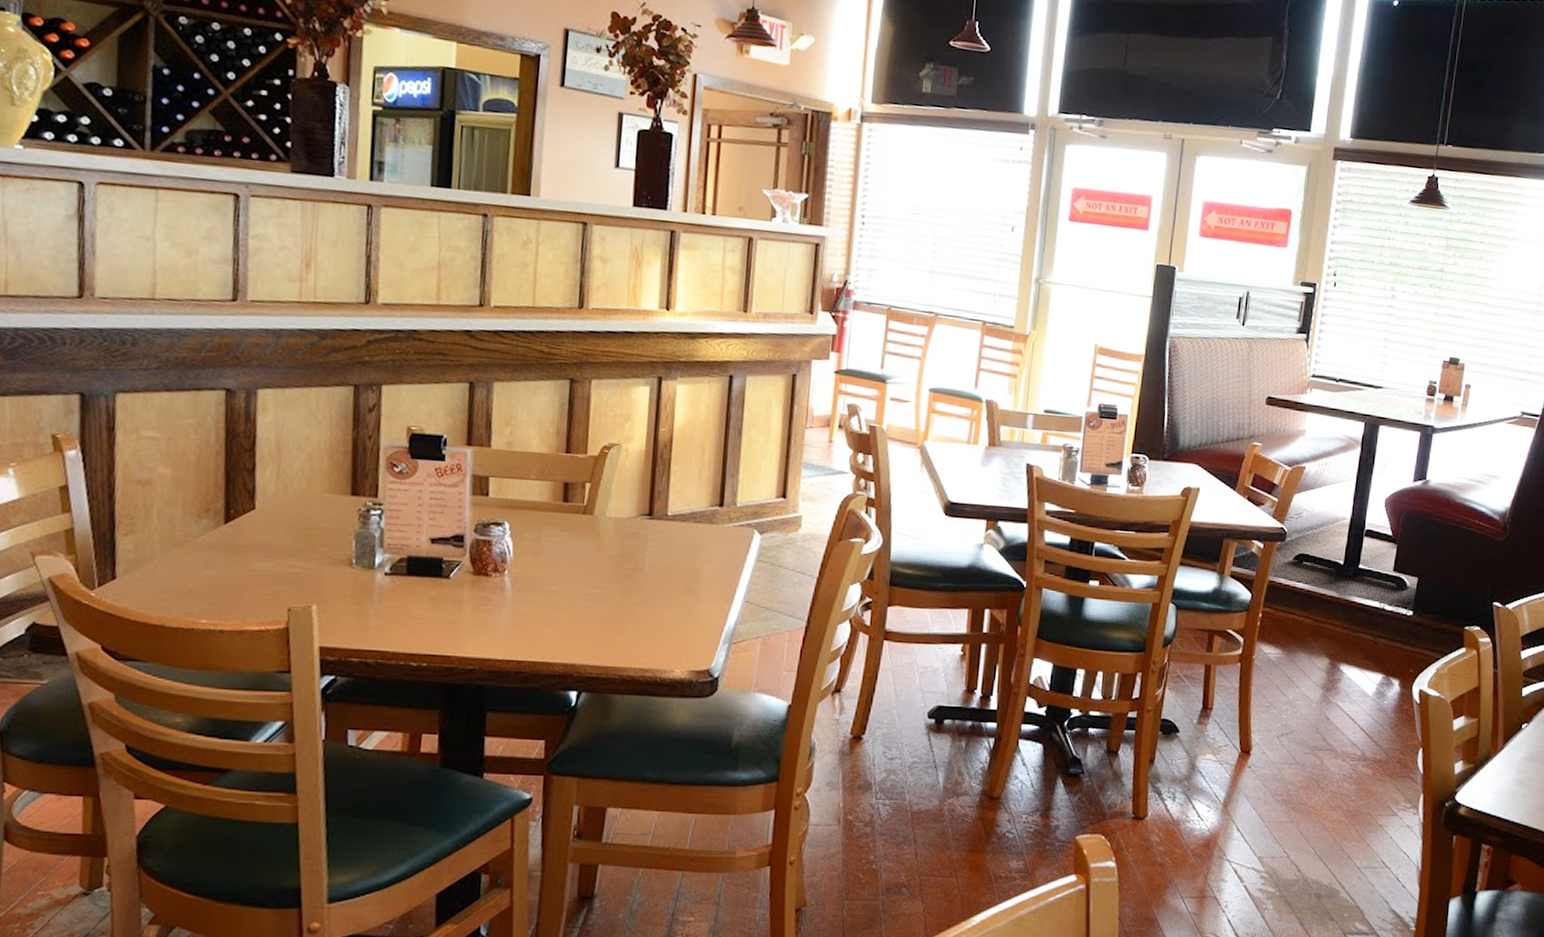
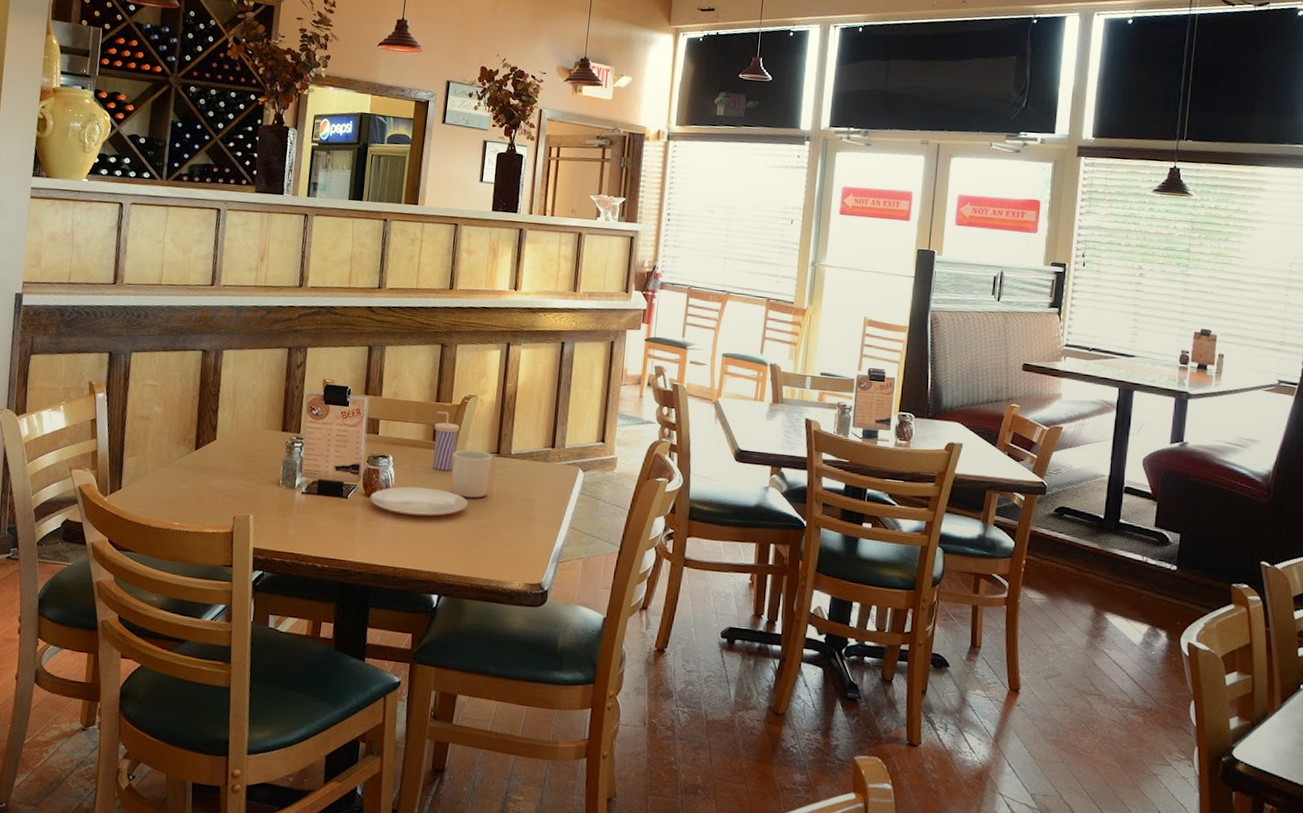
plate: none [480,560,614,596] -> present [370,486,469,516]
beverage cup: none [563,464,599,539] -> present [432,411,460,471]
mug: none [589,512,644,572] -> present [450,449,493,499]

